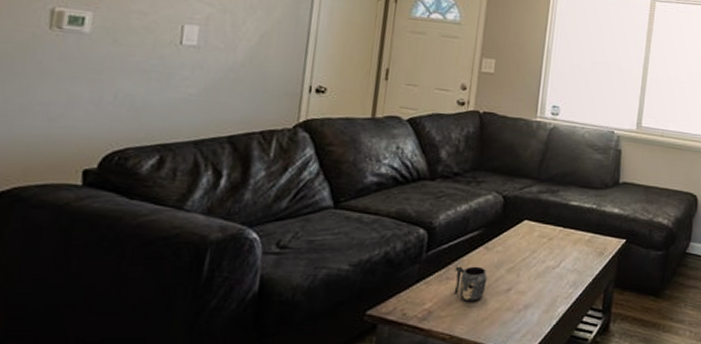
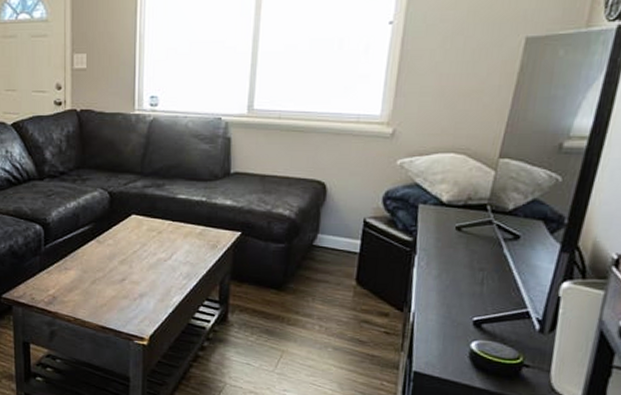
mug: present [454,266,487,303] -> none [71,258,102,291]

